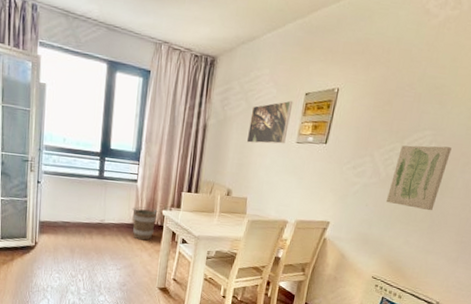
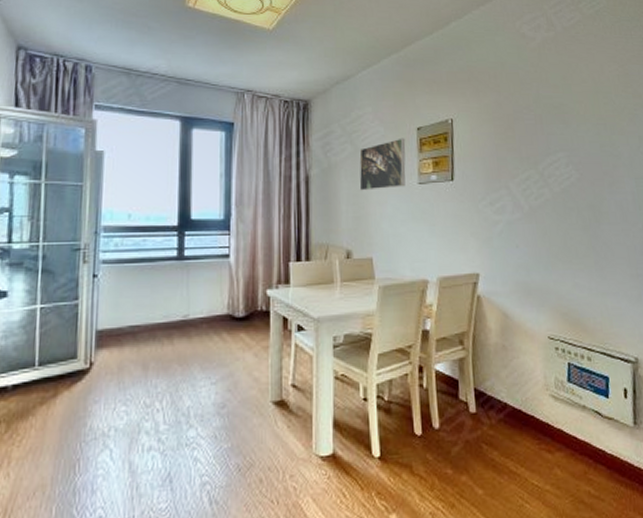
bucket: present [132,206,158,241] -> none [225,289,260,336]
wall art: present [386,145,452,211] -> none [536,167,594,243]

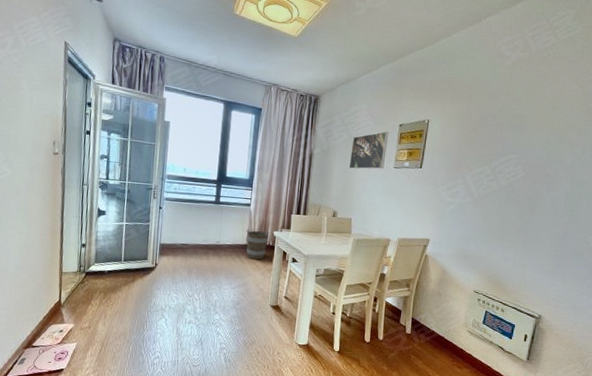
bucket: none [225,289,260,336] -> present [245,228,270,260]

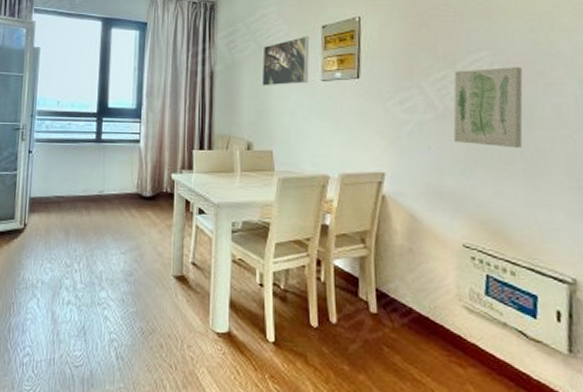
bucket: present [245,228,270,260] -> none [135,171,166,214]
wall art: none [481,168,536,227] -> present [453,67,523,149]

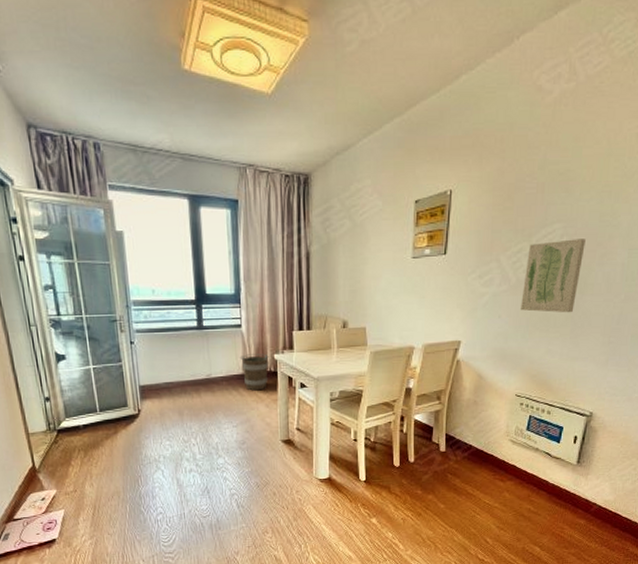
bucket: none [135,171,166,214] -> present [239,354,269,391]
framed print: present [261,36,310,86] -> none [356,211,403,266]

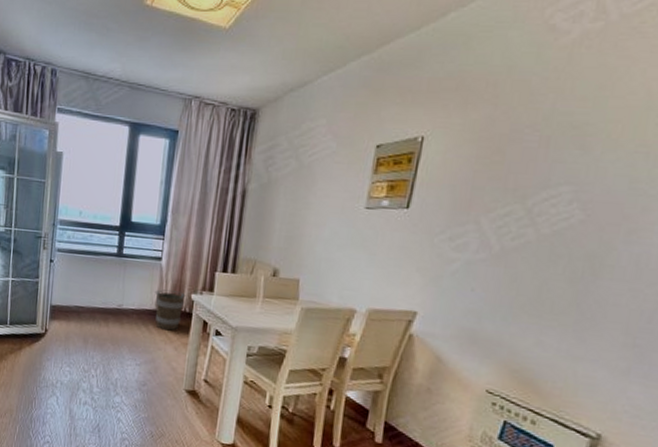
wall art: present [521,239,586,313] -> none [503,206,606,299]

